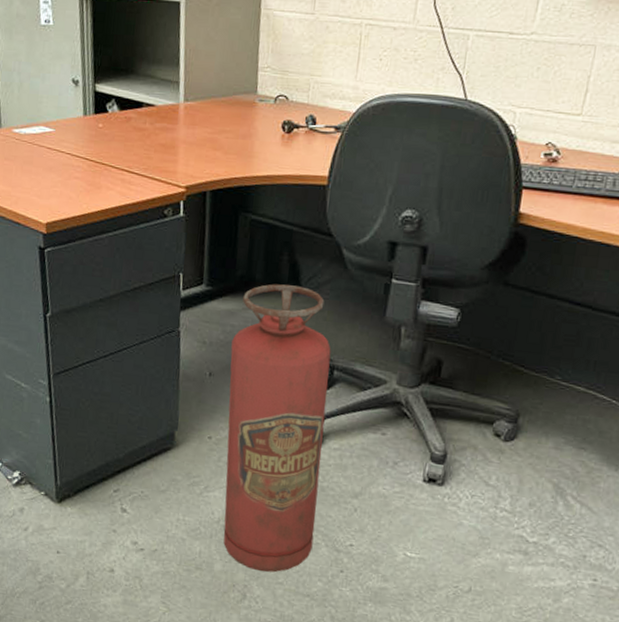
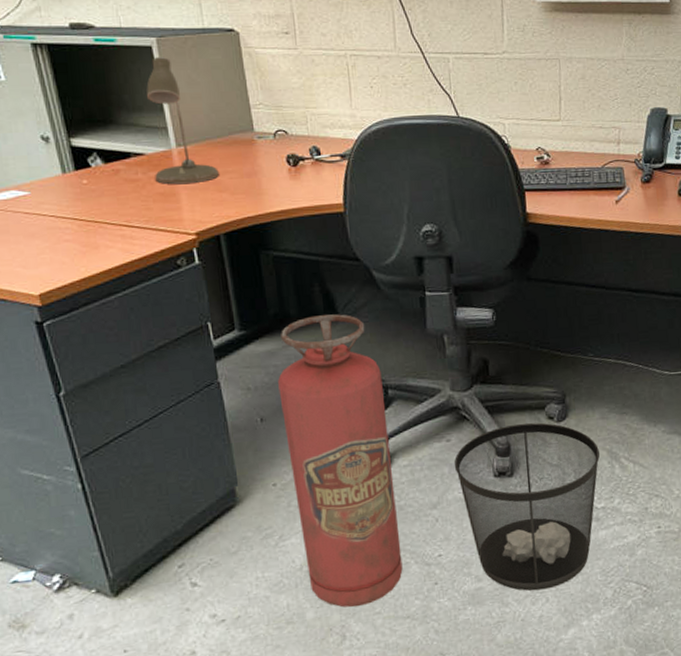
desk lamp: none [160,12,217,139] -> present [146,56,219,185]
waste bin: none [384,432,545,610] -> present [454,422,600,591]

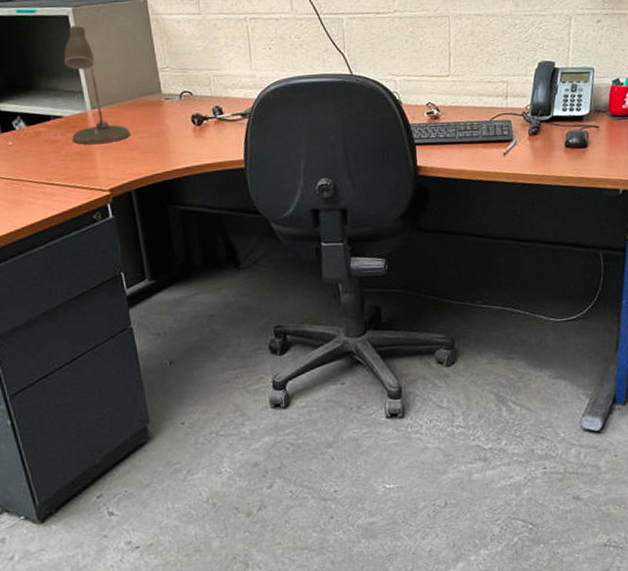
fire extinguisher: present [278,314,403,608] -> none [185,264,301,538]
waste bin: present [454,422,600,591] -> none [348,367,487,526]

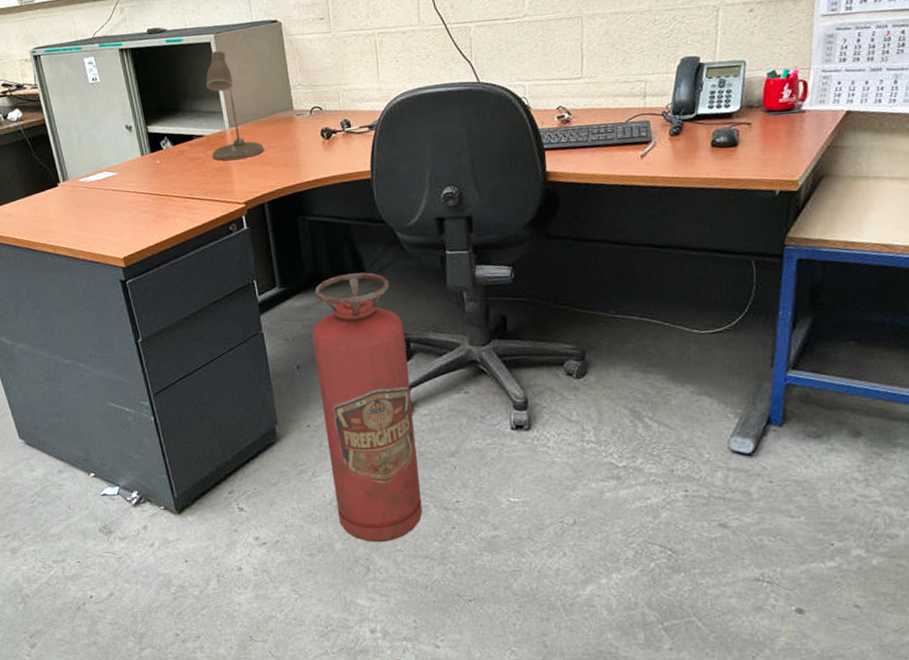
fire extinguisher: none [185,264,301,538] -> present [312,272,423,543]

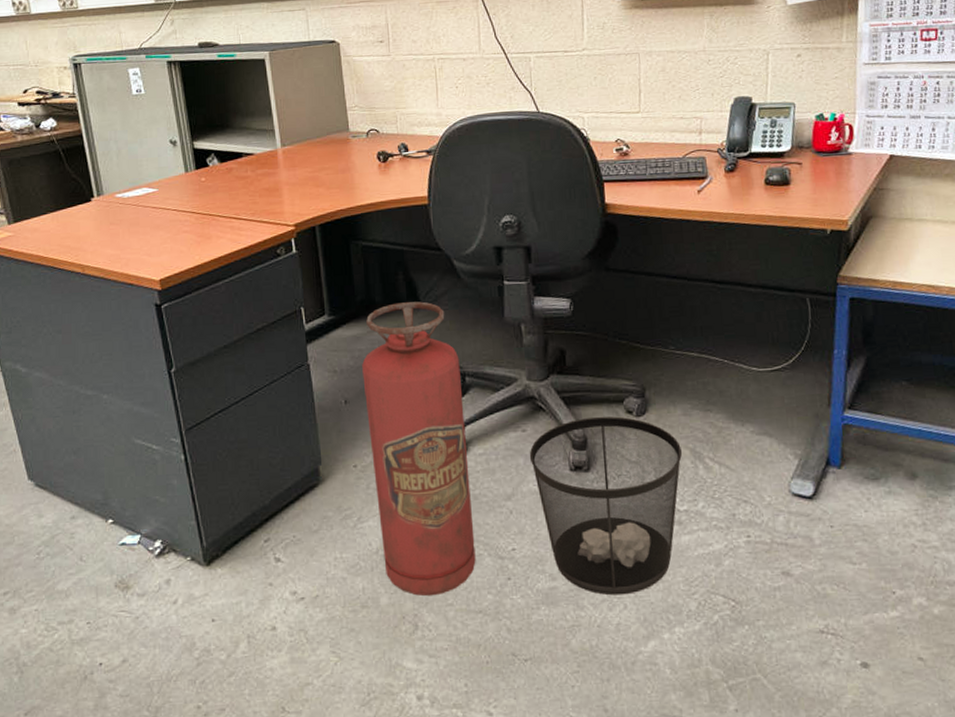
desk lamp: present [206,50,264,161] -> none [259,67,317,181]
waste bin: none [472,378,621,544] -> present [529,416,682,596]

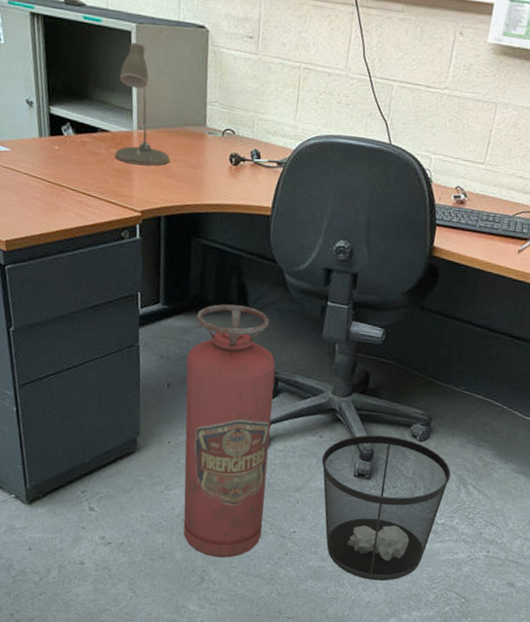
desk lamp: none [259,67,317,181] -> present [115,41,170,166]

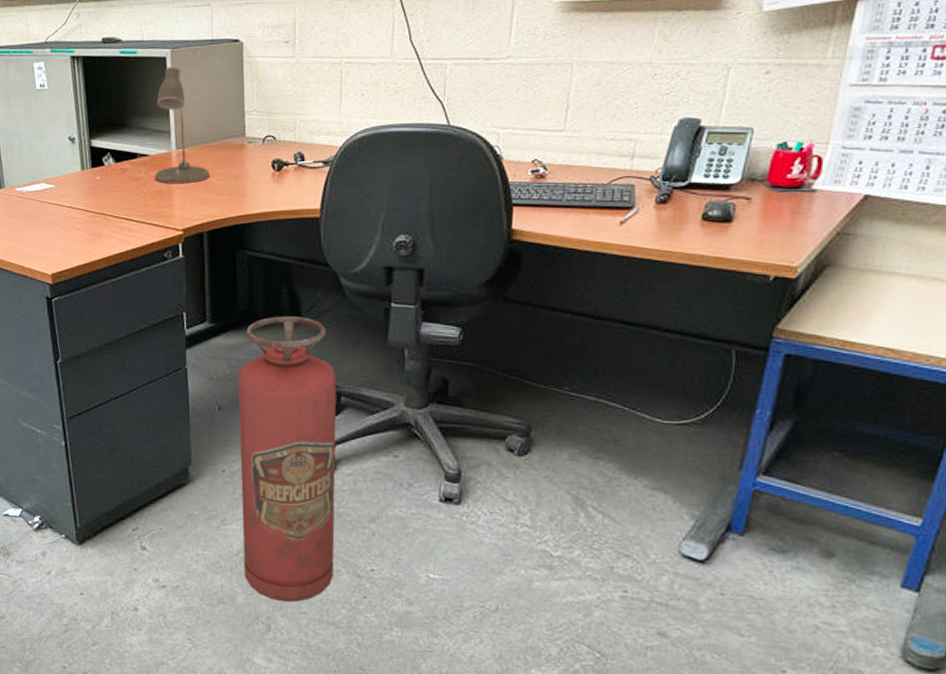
waste bin: present [321,434,451,581] -> none [398,450,563,630]

